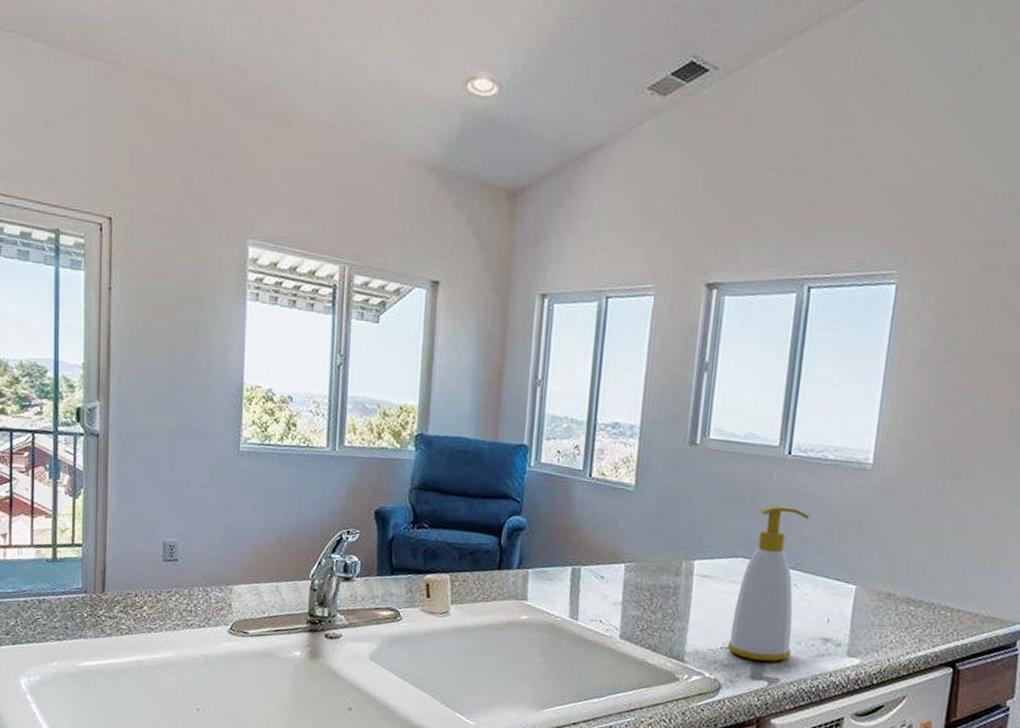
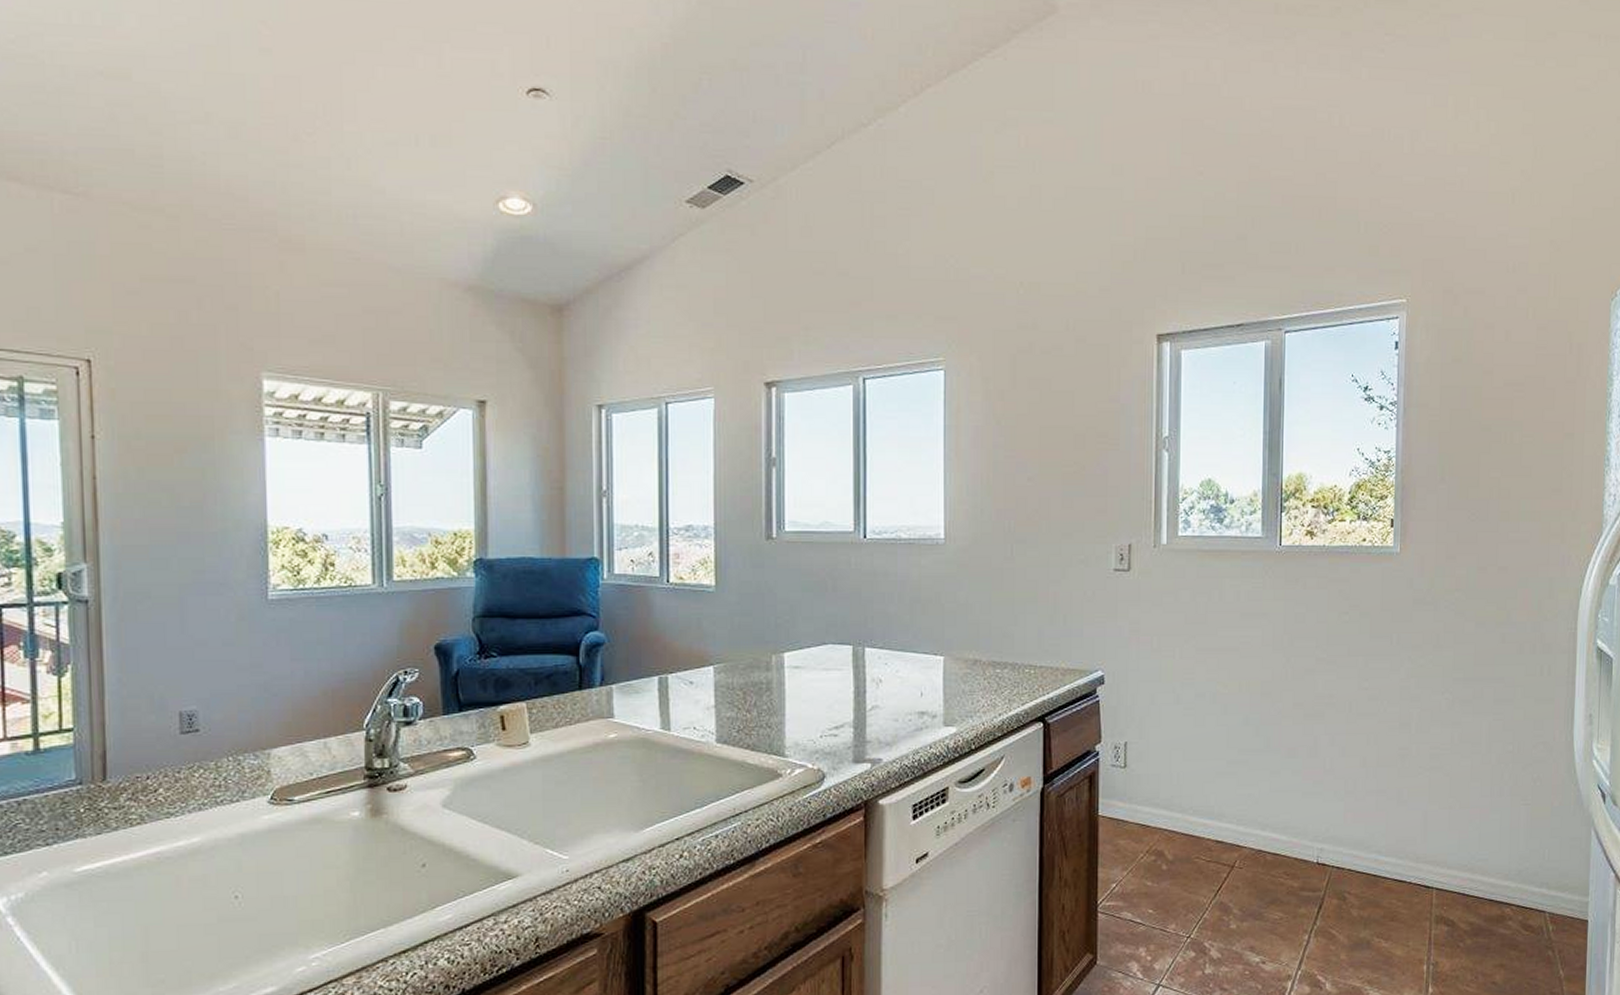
soap bottle: present [728,505,810,662] -> none [827,589,891,743]

